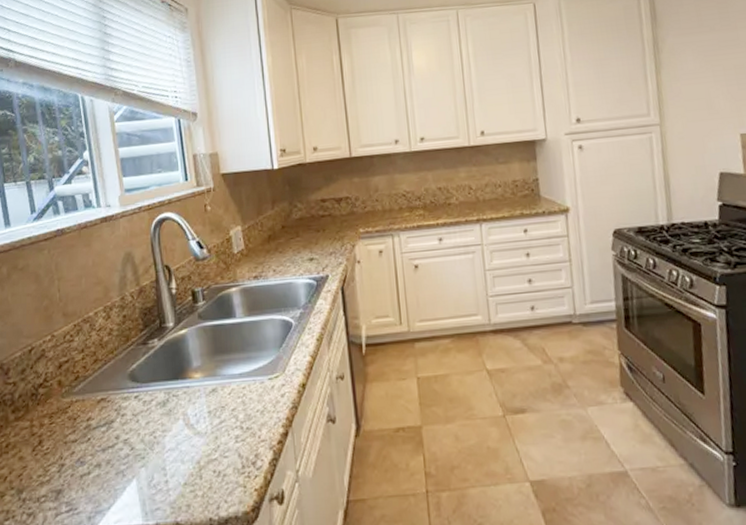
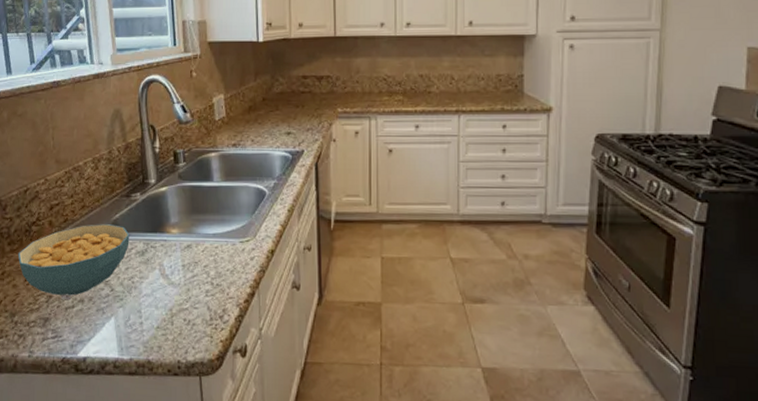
cereal bowl: none [23,376,149,463] -> present [17,224,130,296]

